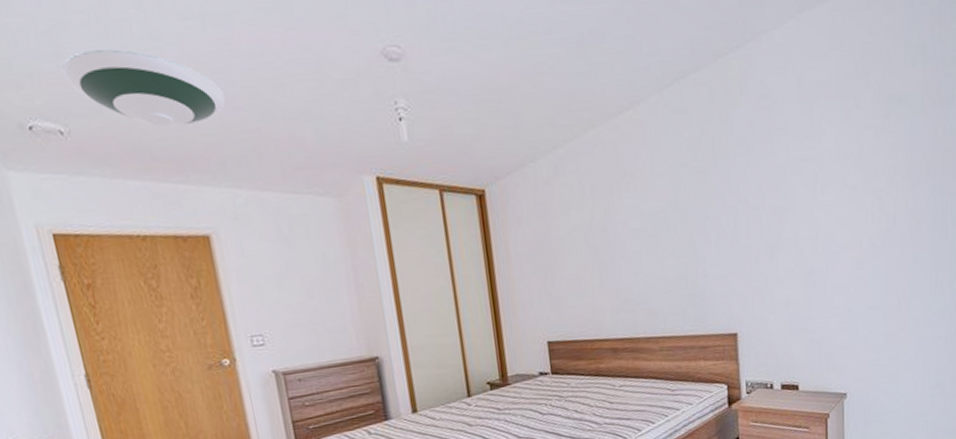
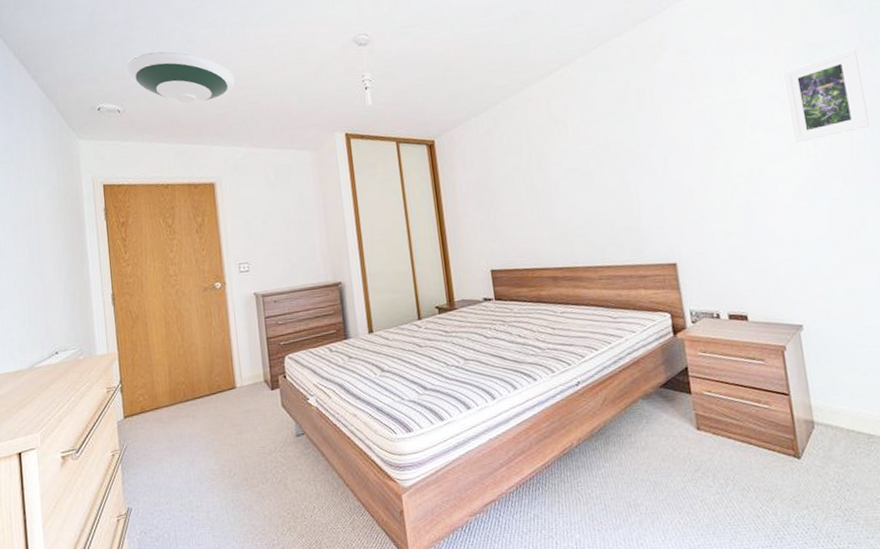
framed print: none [859,104,933,207] -> present [782,48,870,143]

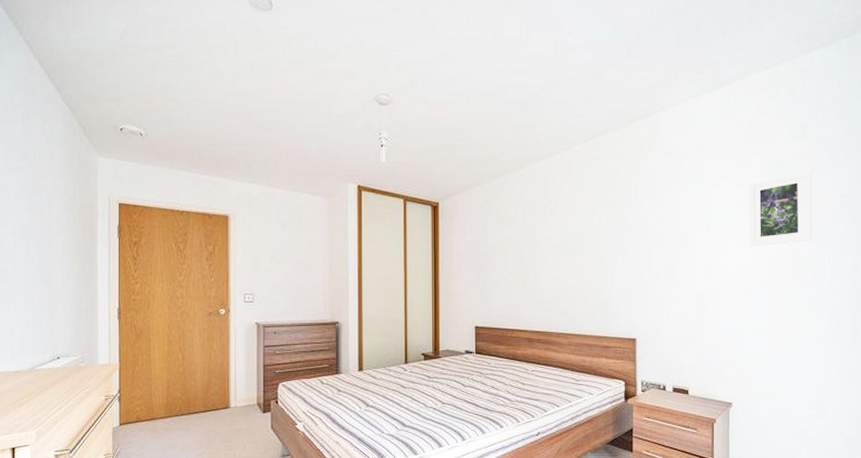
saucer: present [125,51,235,103] -> none [151,82,258,137]

